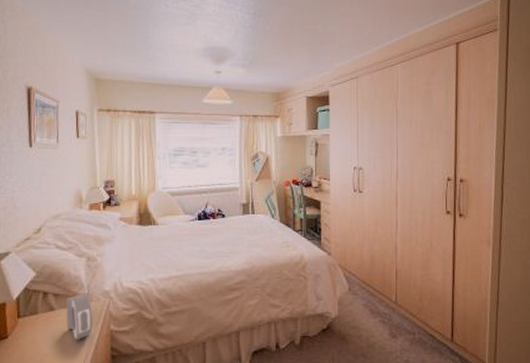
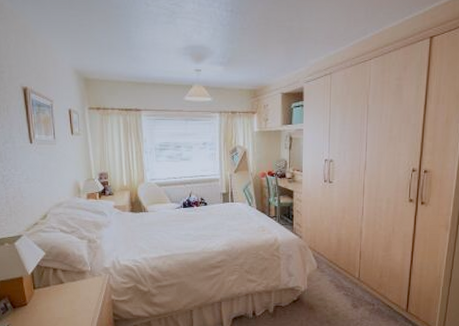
alarm clock: present [66,292,93,340] -> none [73,269,97,307]

